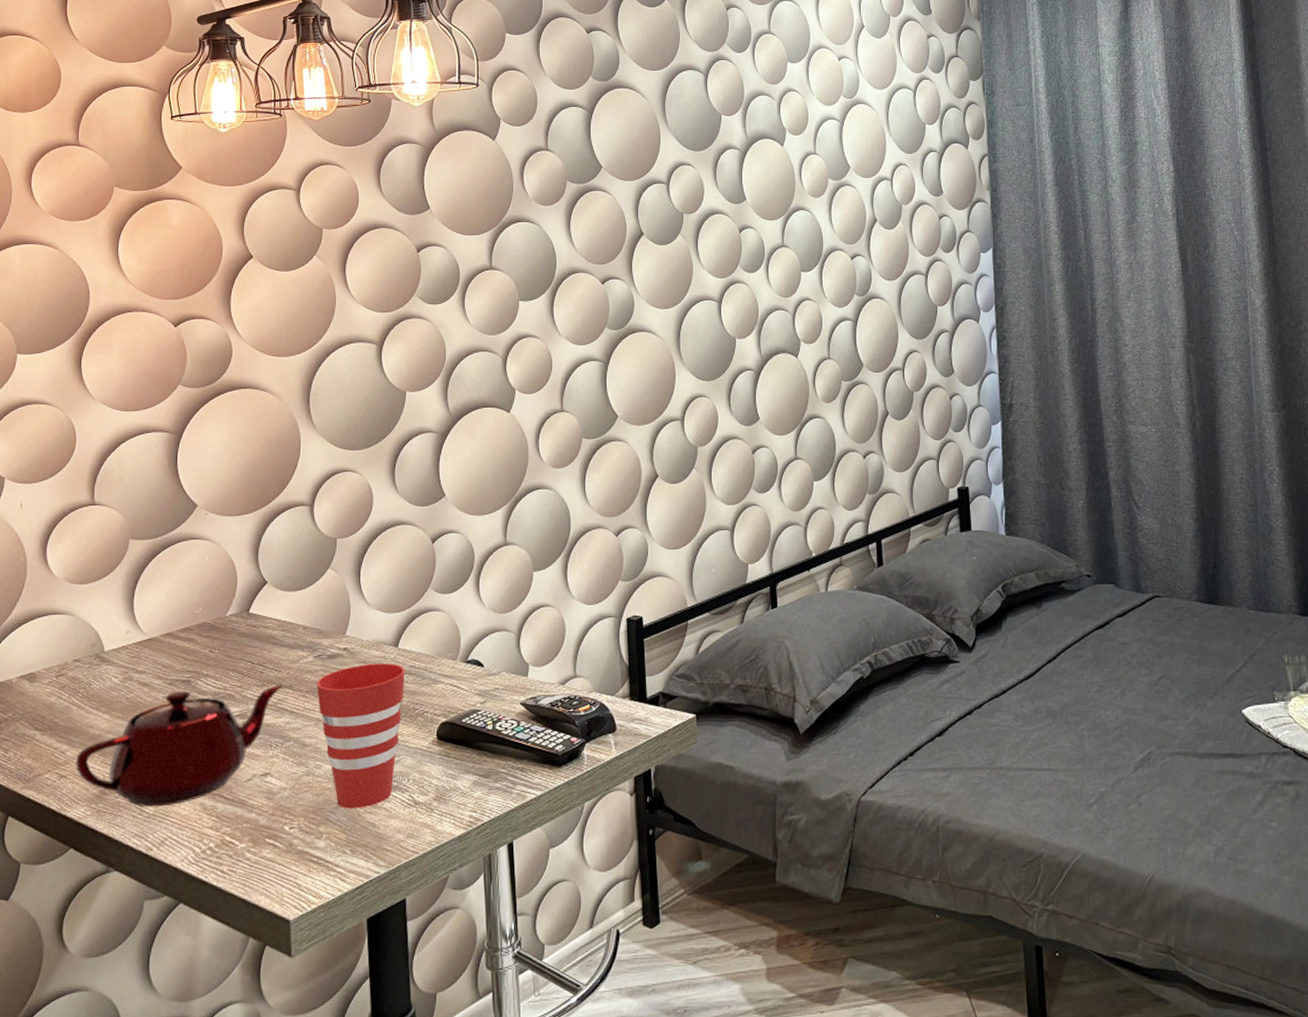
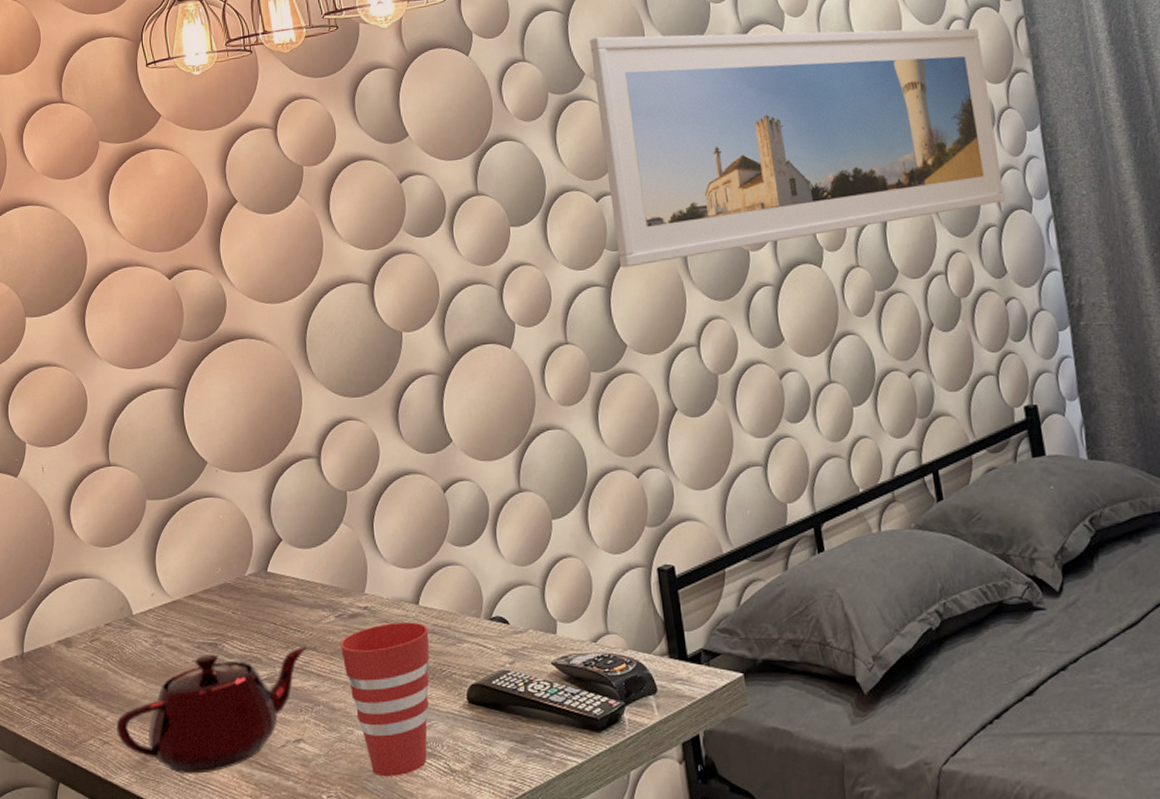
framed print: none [610,135,958,346] -> present [590,28,1005,268]

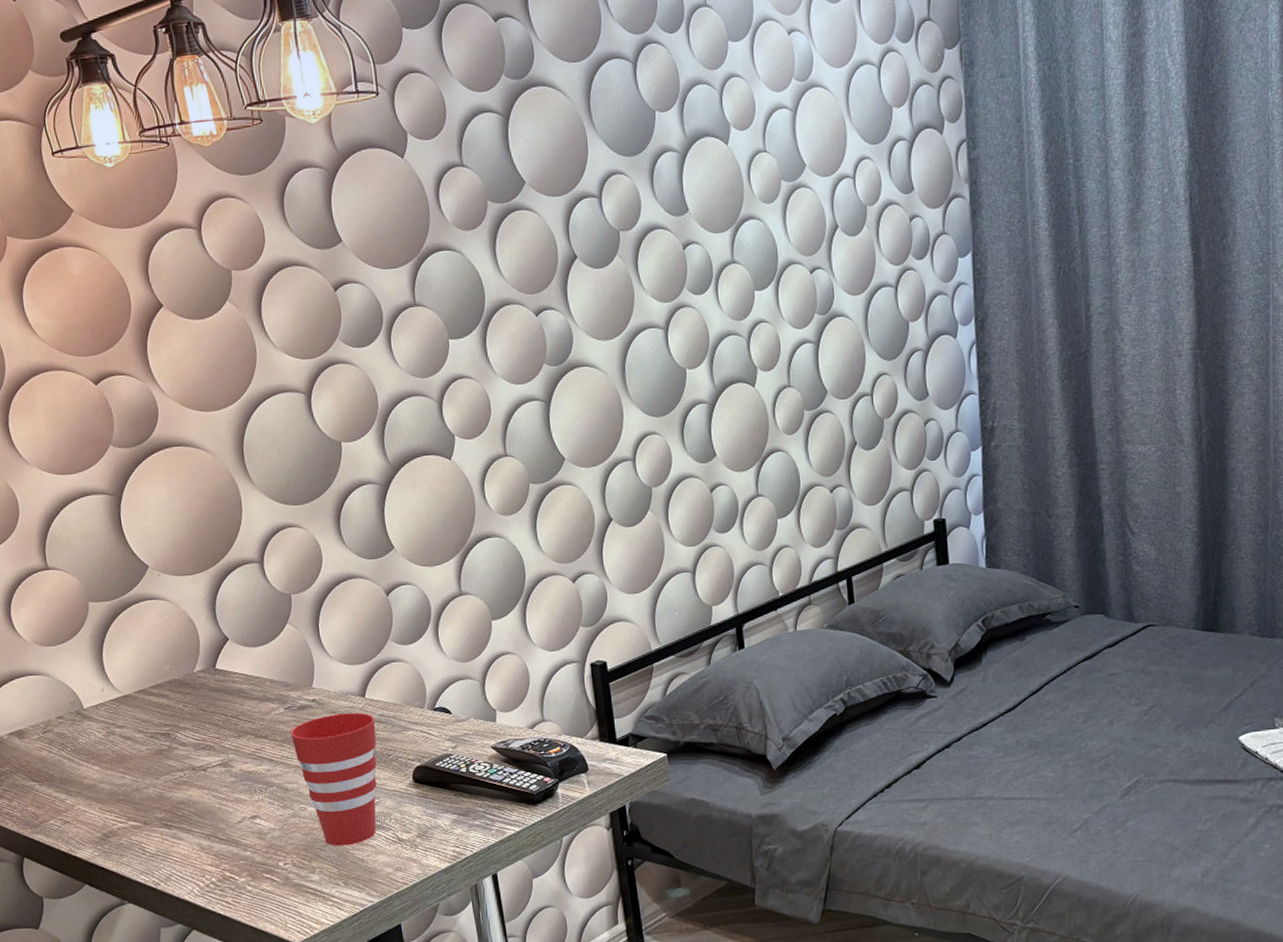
teapot: present [115,646,307,774] -> none [75,735,259,848]
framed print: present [590,28,1005,268] -> none [531,143,932,383]

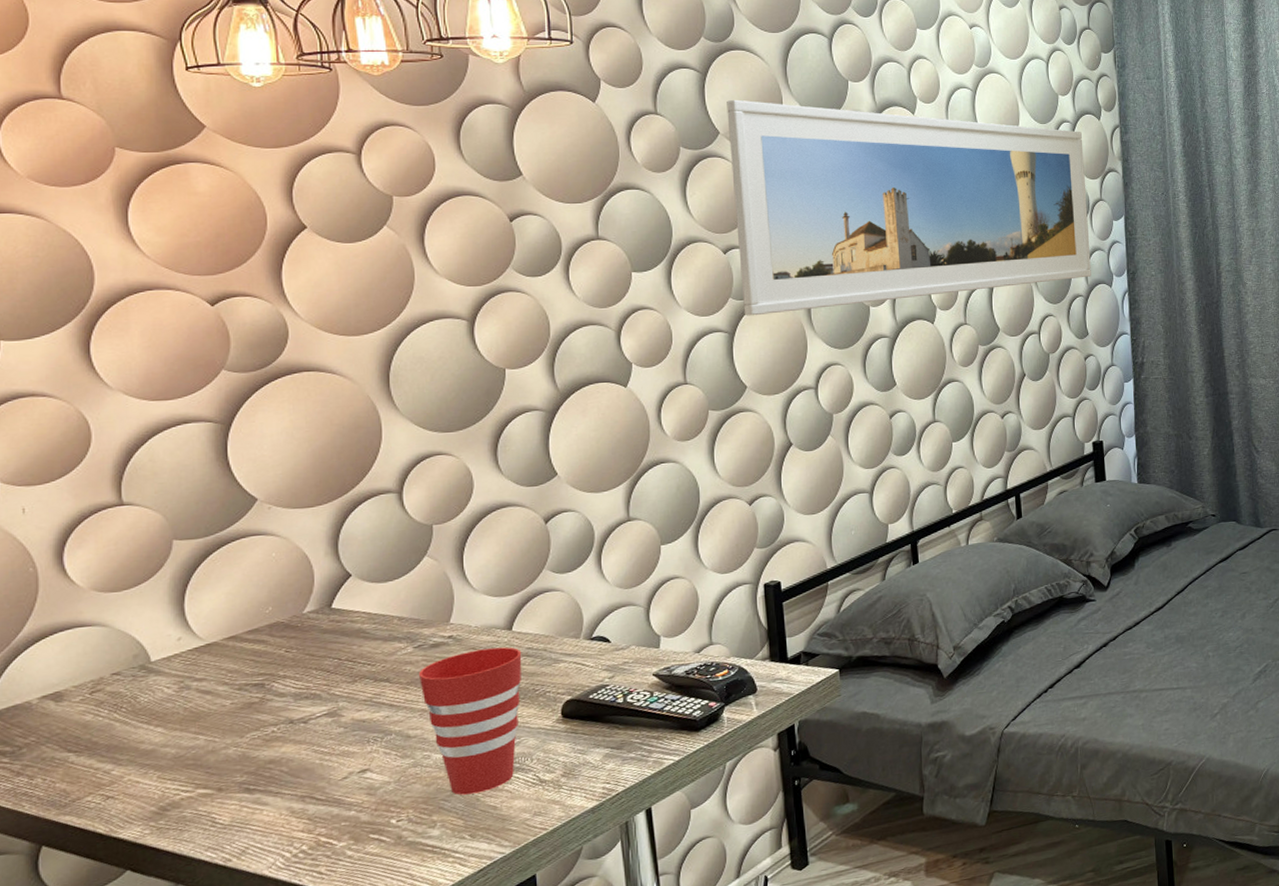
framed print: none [531,143,932,383] -> present [727,99,1091,316]

